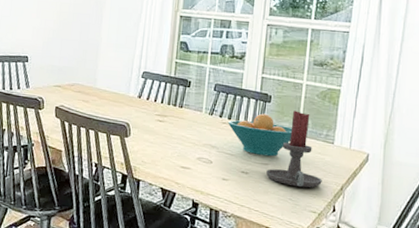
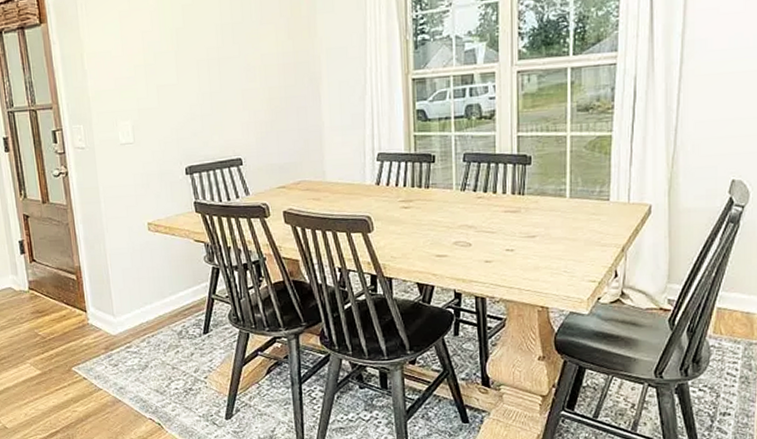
fruit bowl: present [227,113,292,157] -> none [483,178,559,228]
candle holder: present [266,110,322,188] -> none [535,169,600,257]

